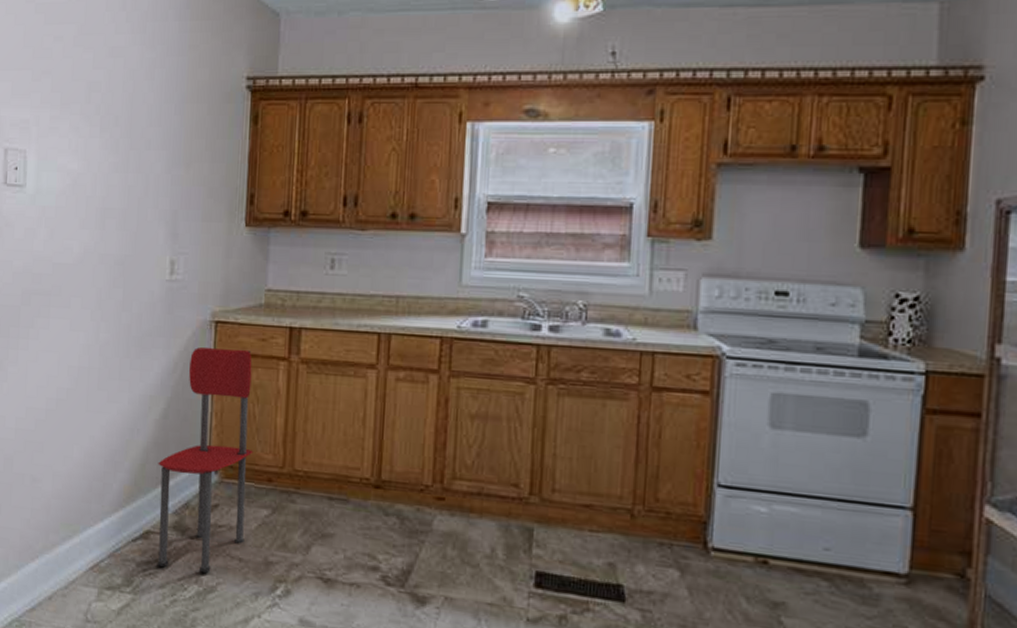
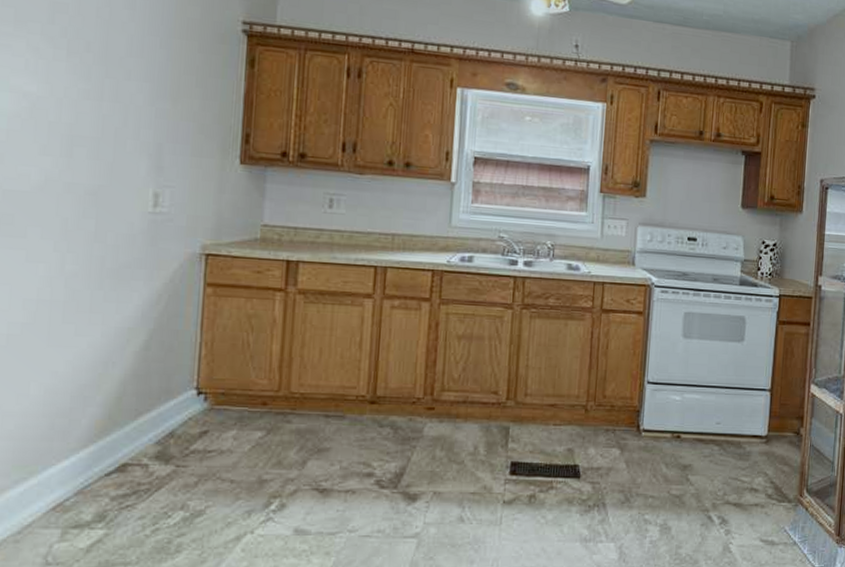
dining chair: present [157,347,253,573] -> none [135,278,247,499]

